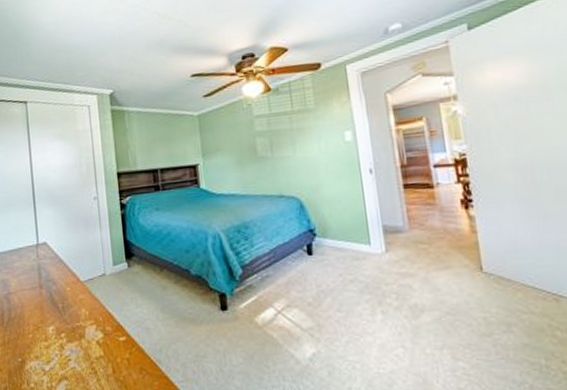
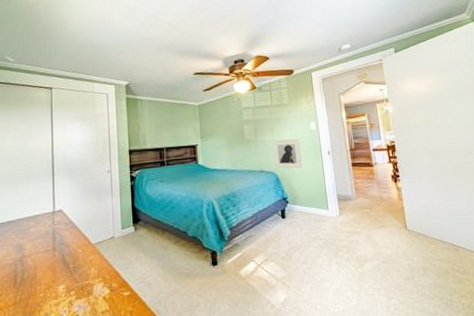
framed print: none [294,153,335,193] -> present [273,138,303,169]

